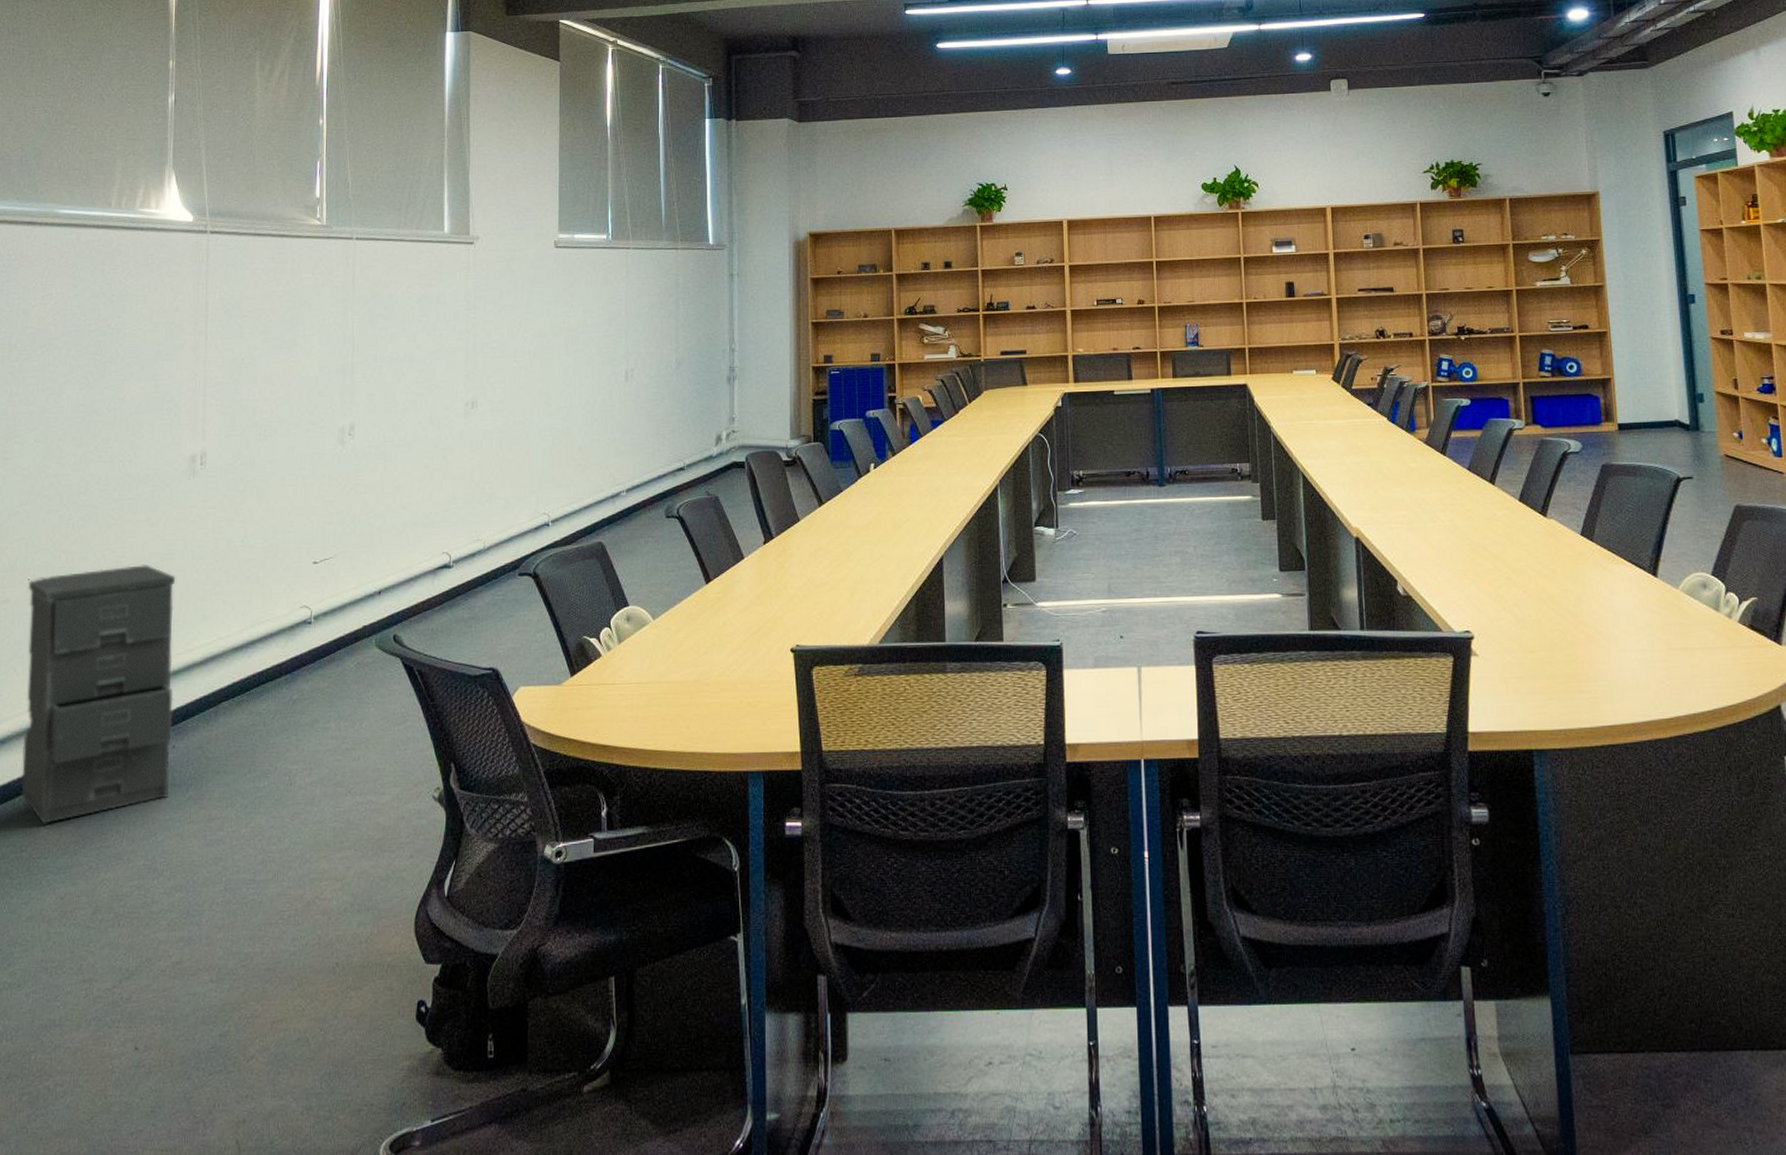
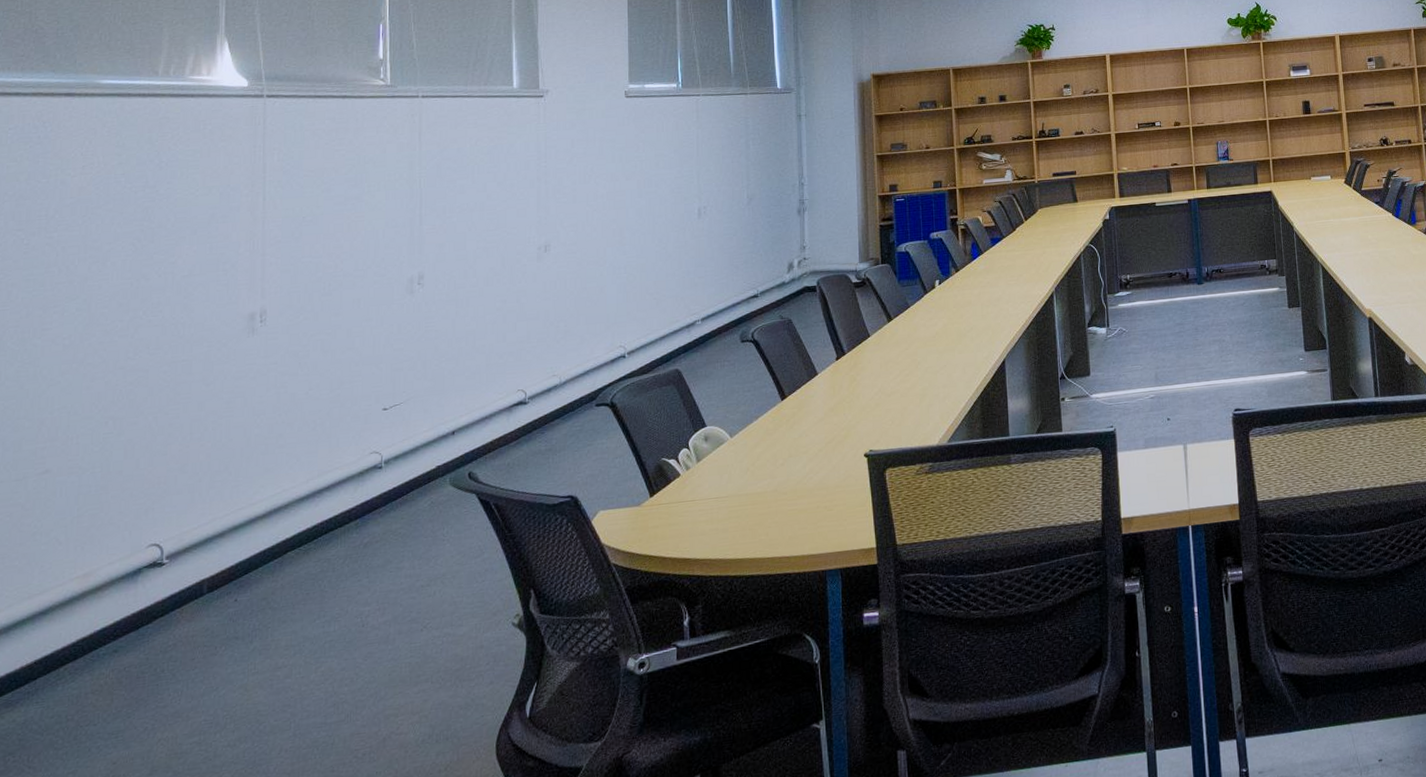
filing cabinet: present [22,565,176,826] -> none [66,424,235,692]

